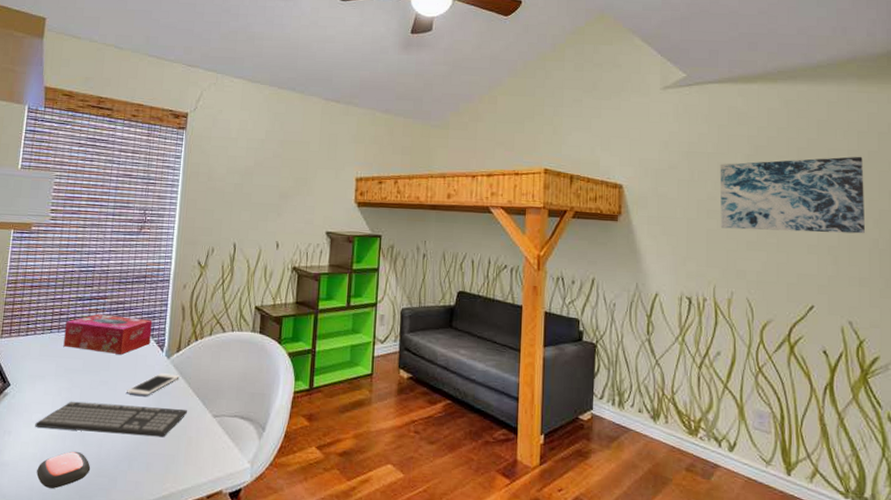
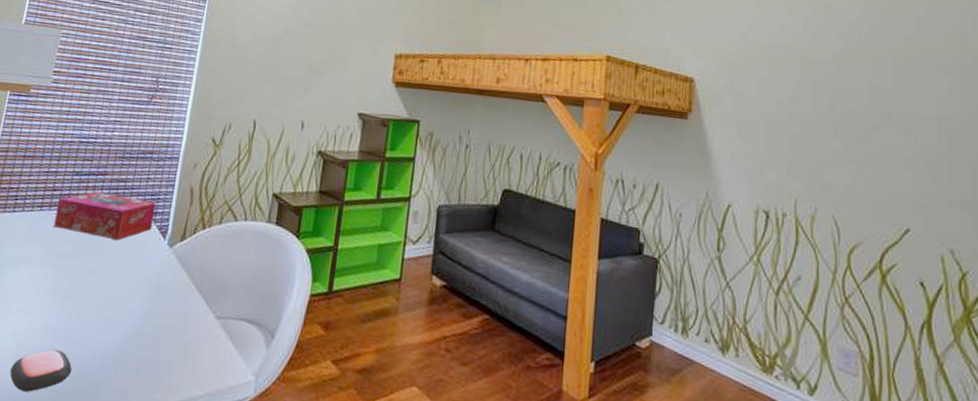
keyboard: present [35,401,188,437] -> none [13,290,188,338]
cell phone: present [127,373,180,396] -> none [120,264,182,290]
wall art: present [720,156,865,234] -> none [804,60,969,150]

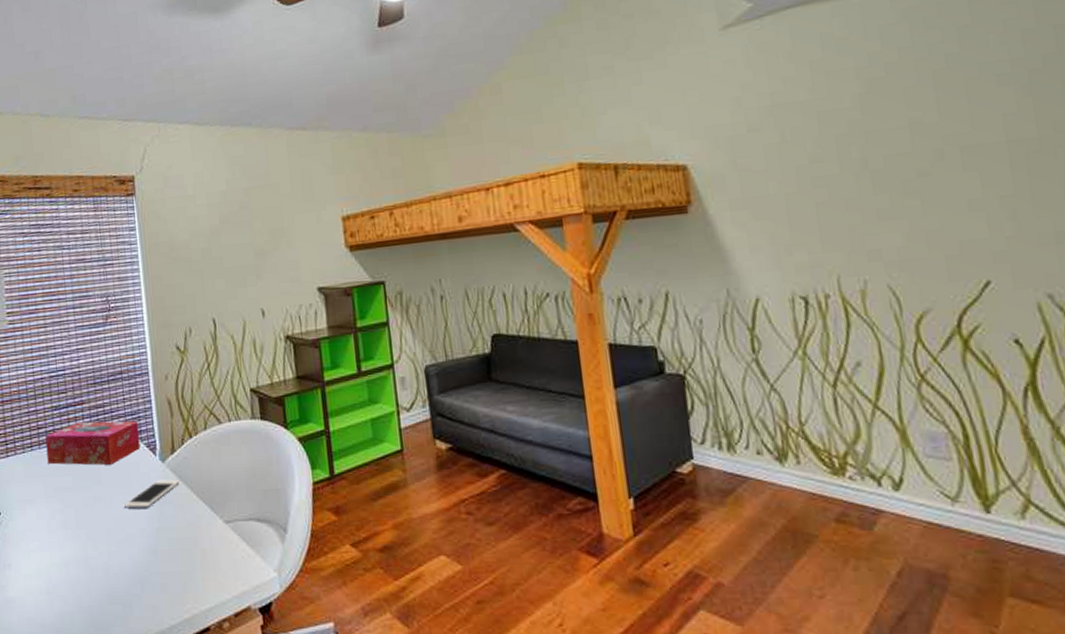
remote control: present [9,349,72,392] -> none [45,578,102,622]
cell phone: none [120,264,182,290] -> present [124,479,179,508]

